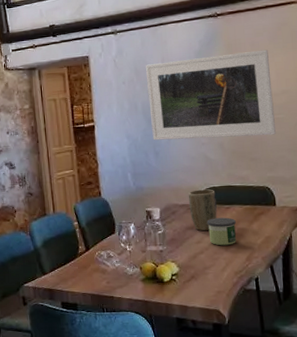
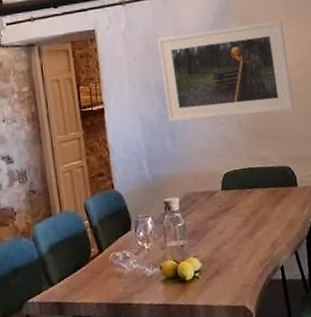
plant pot: present [188,189,217,231] -> none [208,173,239,220]
candle: present [206,217,236,246] -> none [228,202,260,235]

